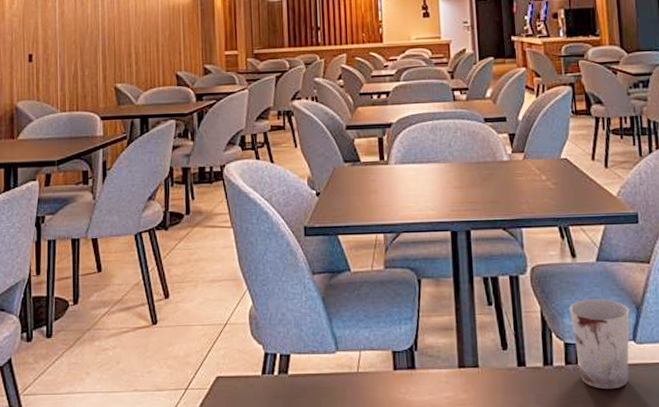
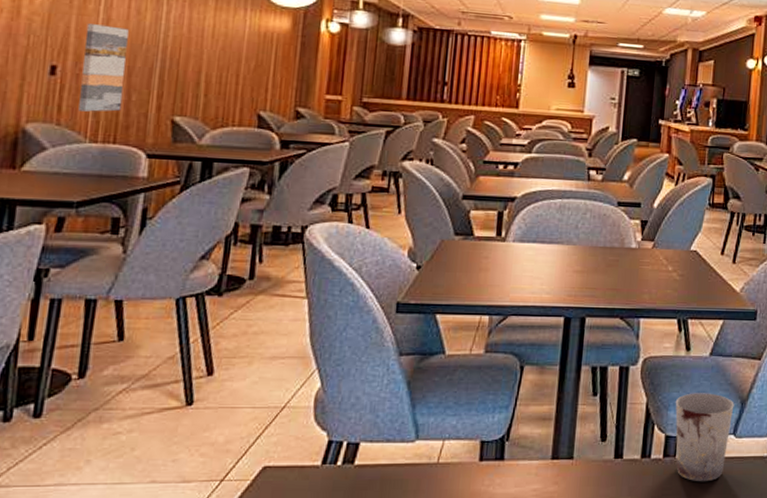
wall art: none [49,17,79,88] -> present [78,24,129,112]

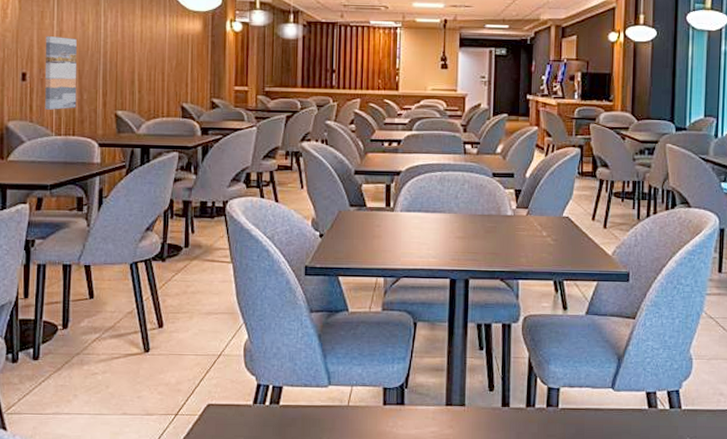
cup: present [675,393,735,482] -> none [555,349,611,431]

